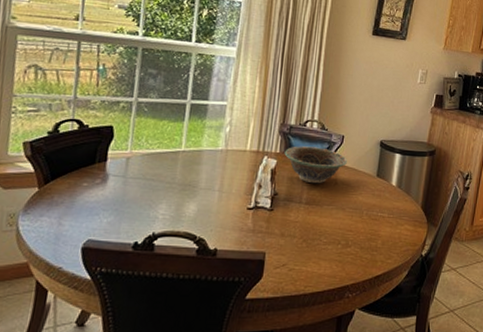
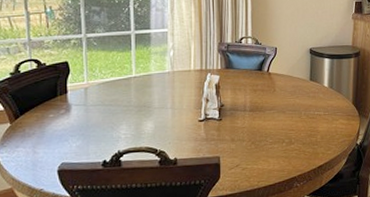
decorative bowl: present [284,146,347,184] -> none [225,60,282,93]

